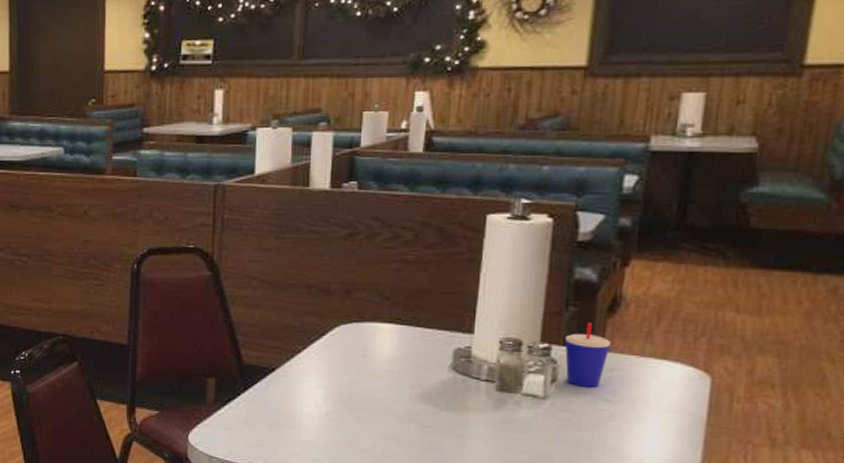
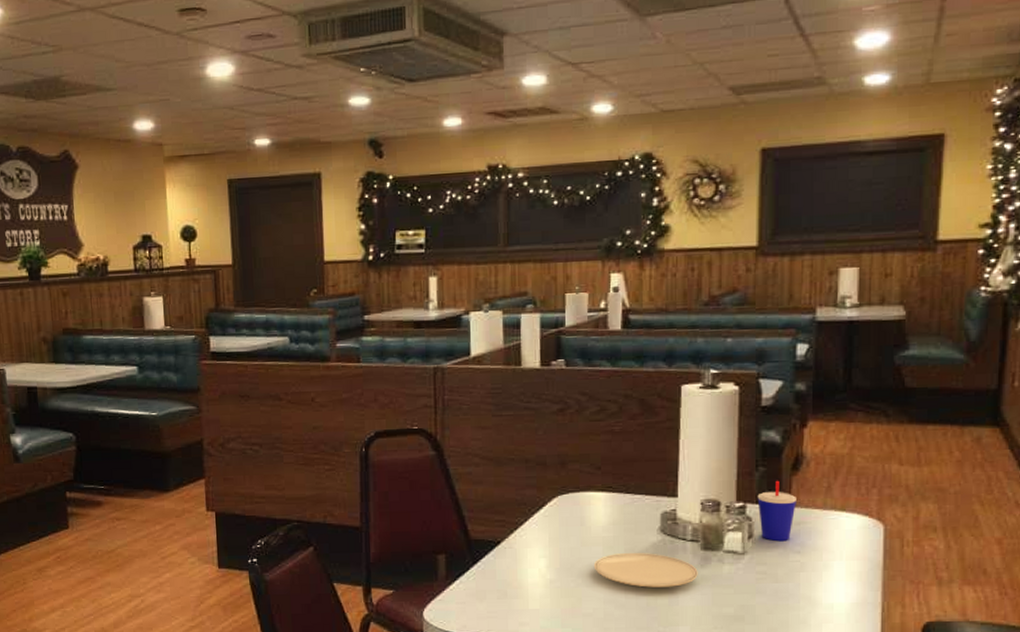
plate: none [374,388,491,428] -> present [593,552,698,588]

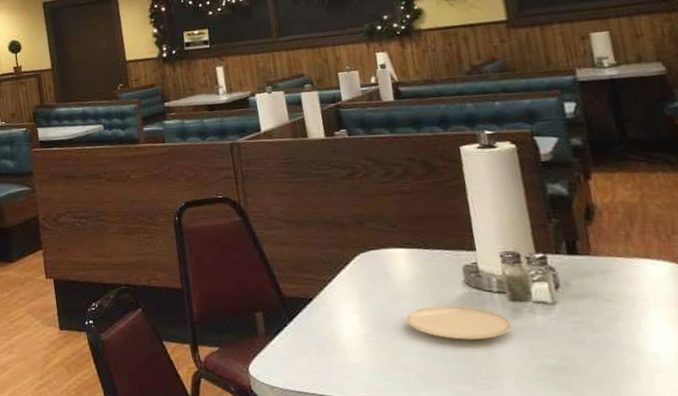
beverage cup: present [757,480,796,541] -> none [555,230,599,290]

